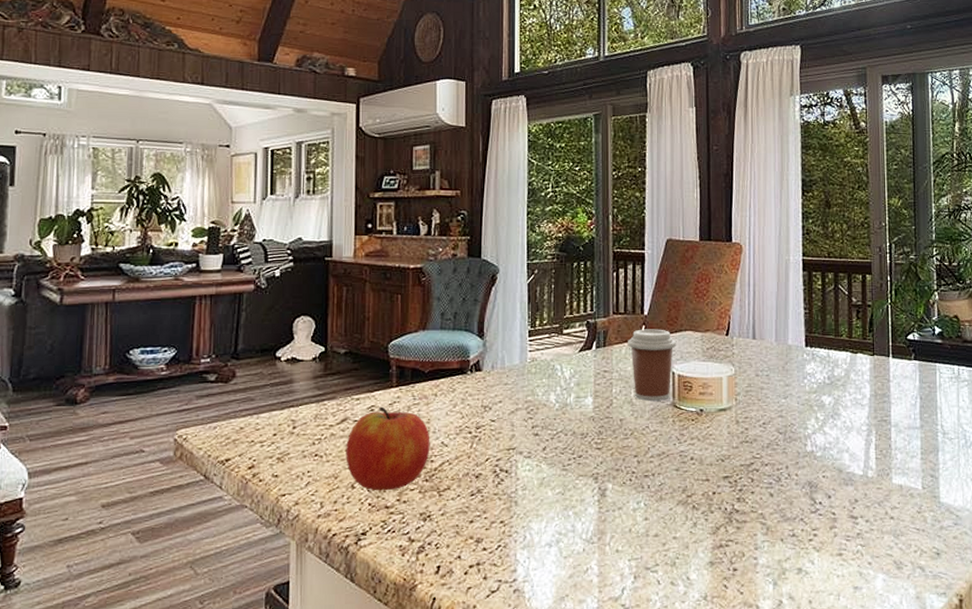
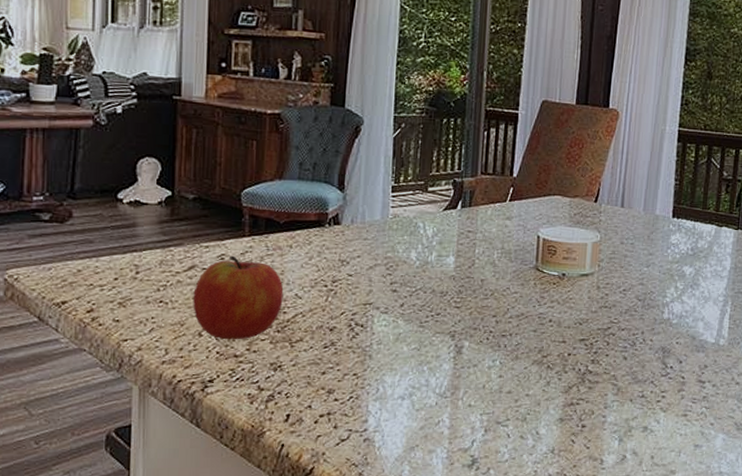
coffee cup: present [628,329,677,401] -> none [494,191,544,263]

